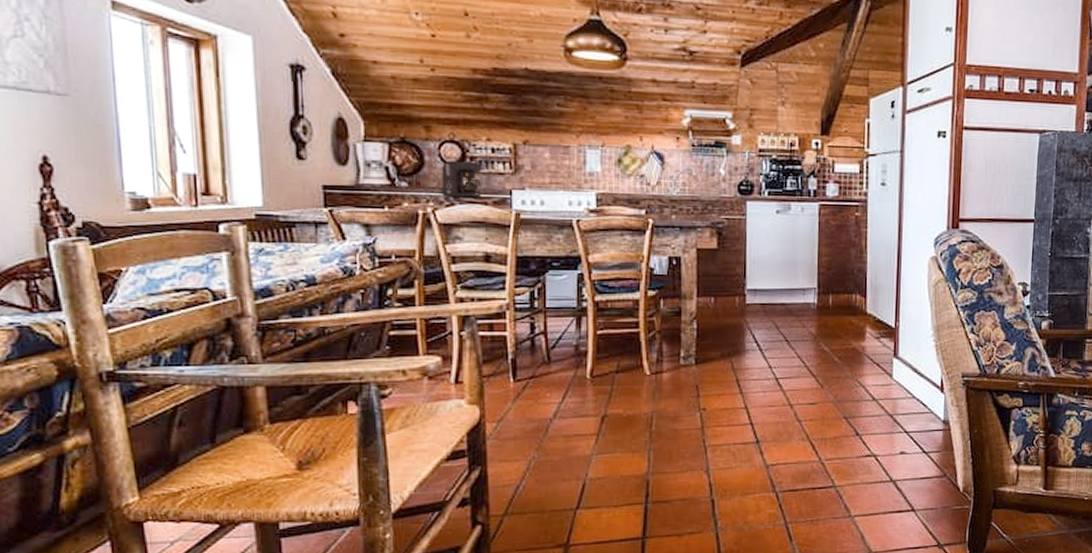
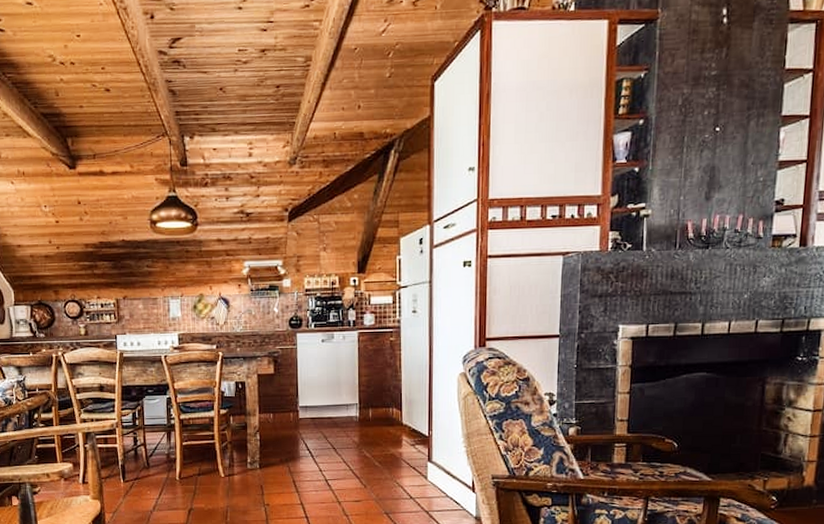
coffee maker: present [441,161,482,199] -> none [67,315,96,344]

